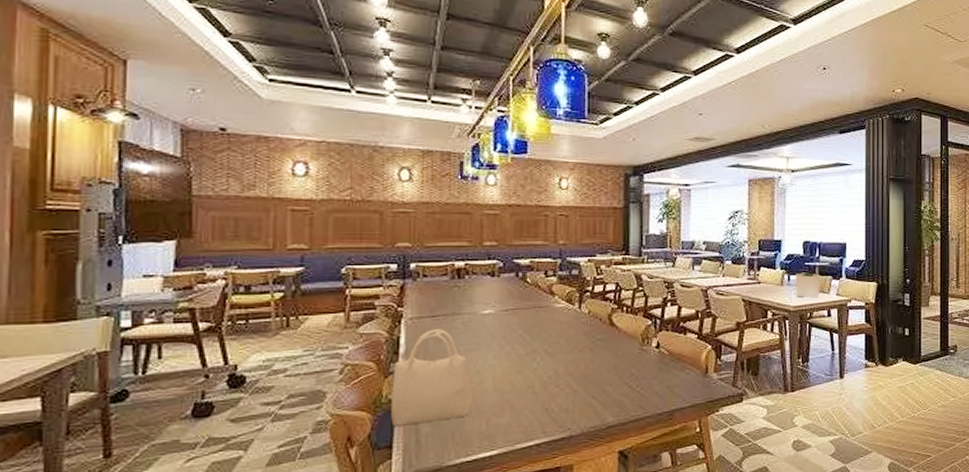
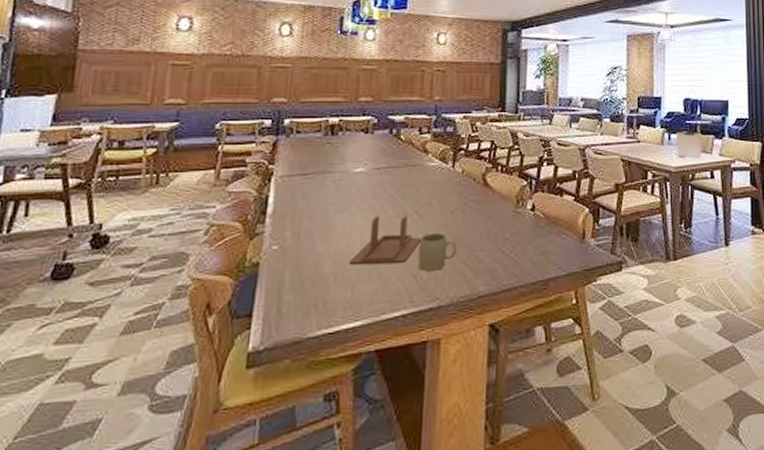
handbag: present [391,328,473,426] -> none [253,187,340,293]
napkin holder: none [482,354,552,399] -> present [349,215,422,264]
mug: none [548,369,586,405] -> present [417,232,457,271]

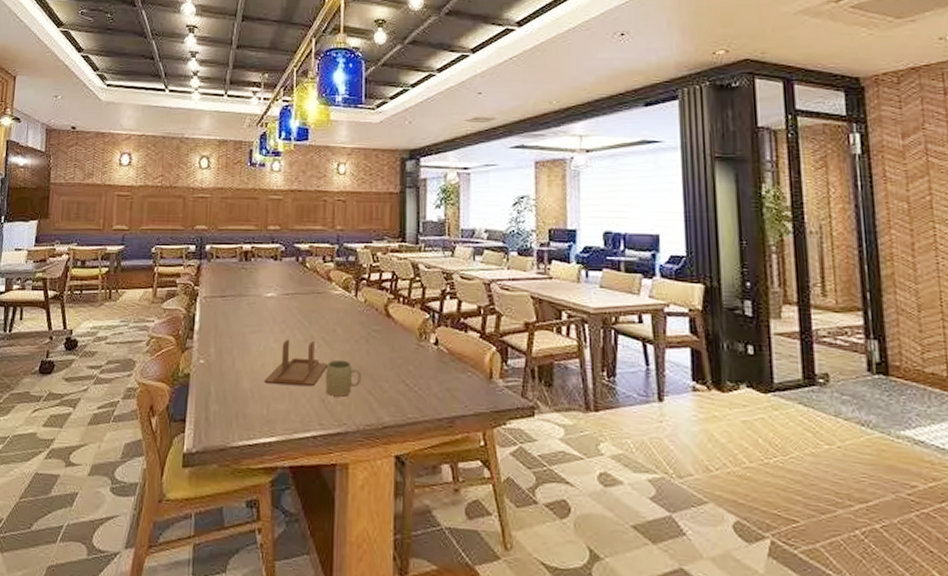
planter: present [677,131,702,159] -> none [596,268,627,300]

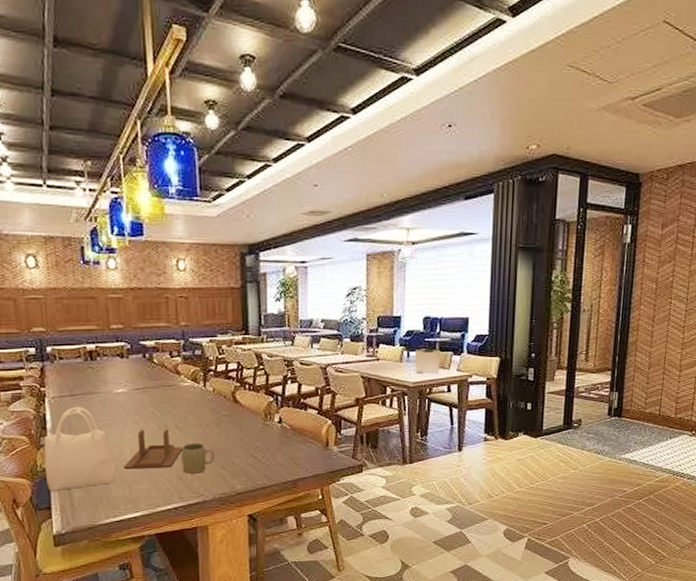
handbag: none [185,308,256,402] -> present [44,406,116,491]
planter: none [596,268,627,300] -> present [415,348,440,375]

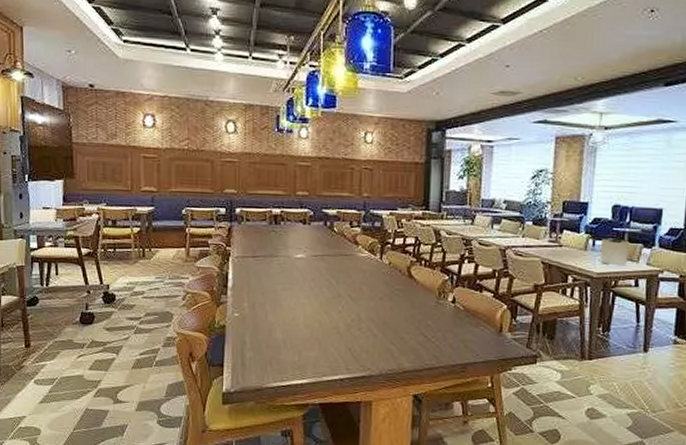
handbag: present [44,406,116,491] -> none [222,267,287,349]
napkin holder: present [123,429,183,469] -> none [295,296,355,337]
mug: present [181,442,215,474] -> none [351,314,385,346]

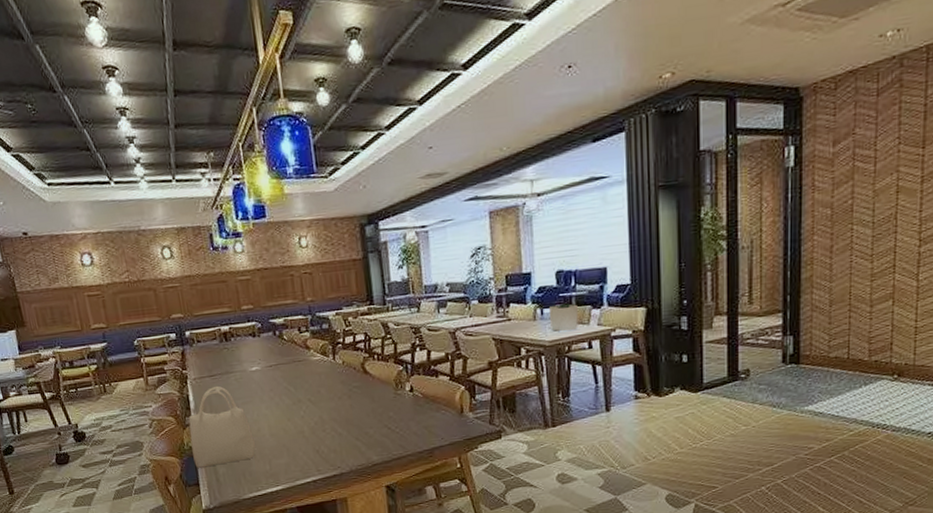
handbag: none [222,267,287,349] -> present [188,385,256,468]

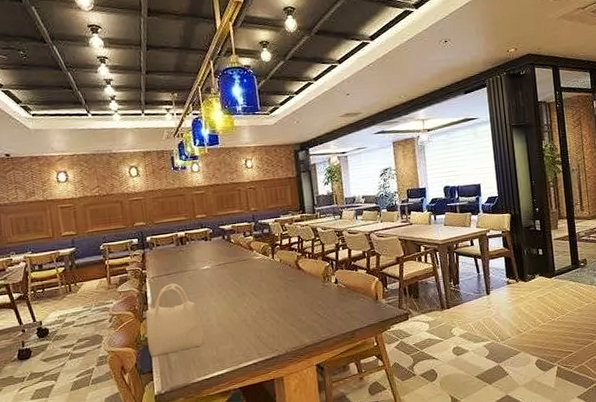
planter: present [550,303,578,332] -> none [440,211,463,233]

